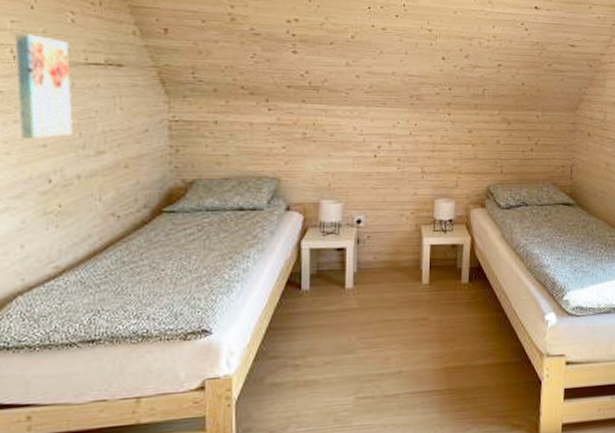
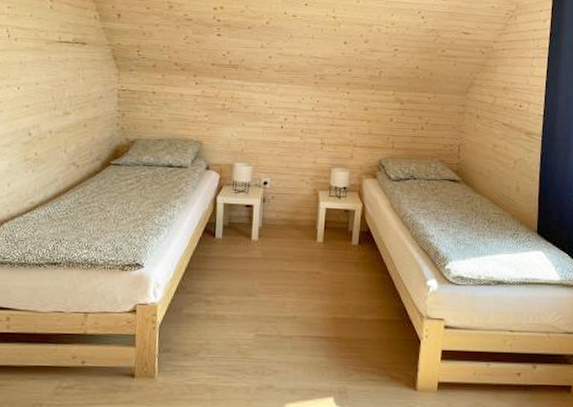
wall art: present [15,32,73,140] -> none [10,16,48,101]

